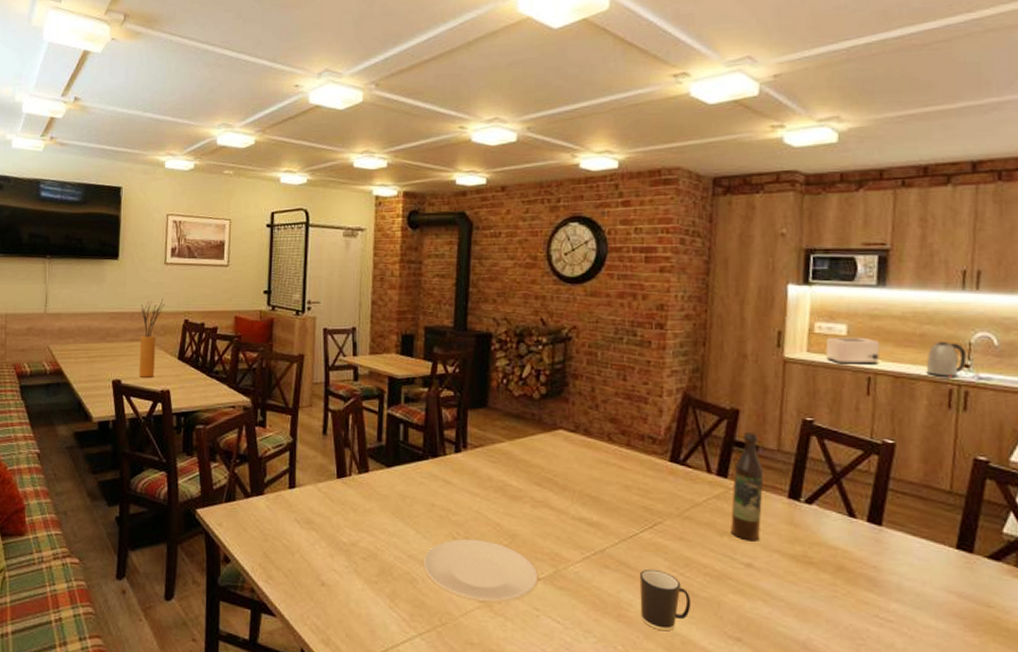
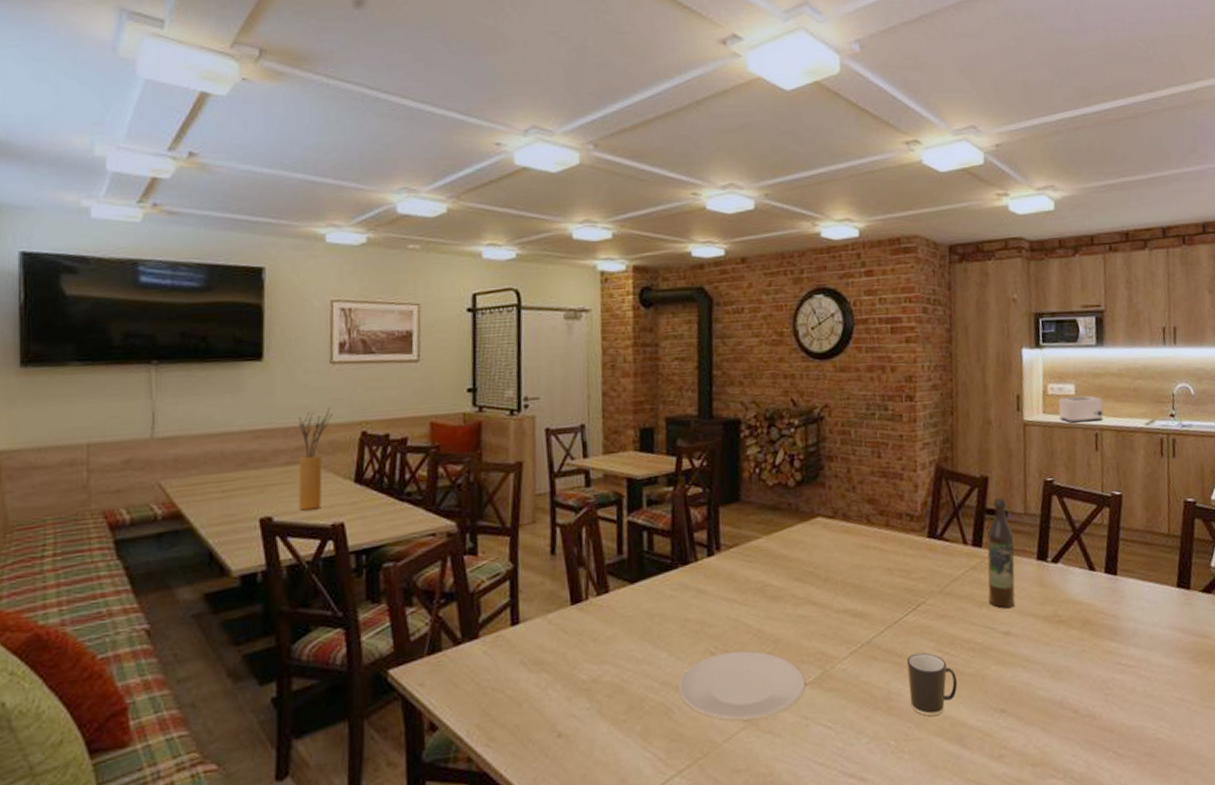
kettle: present [926,341,967,378] -> none [1141,394,1172,429]

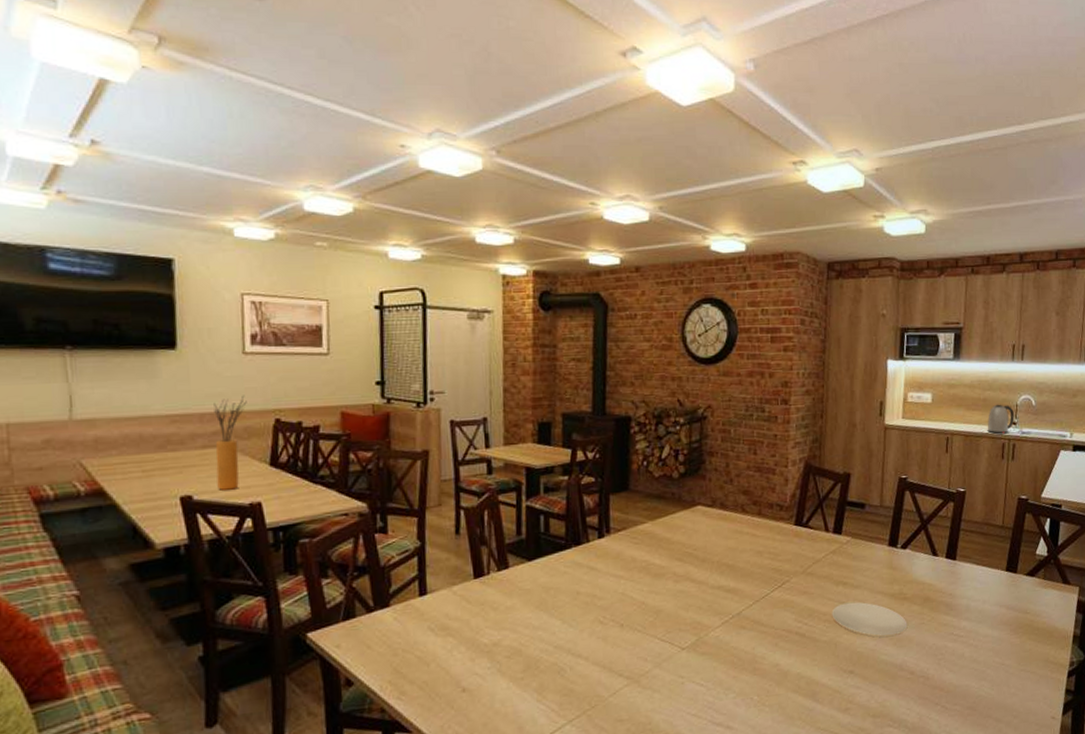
plate: present [678,650,806,721] -> none [570,619,683,679]
mug: present [906,652,958,717] -> none [771,623,814,677]
plate: none [975,626,1066,669] -> present [831,601,908,638]
wine bottle: present [987,498,1016,609] -> none [844,492,870,587]
toaster: present [1058,395,1104,423] -> none [916,403,956,428]
kettle: none [1141,394,1172,429] -> present [987,404,1014,435]

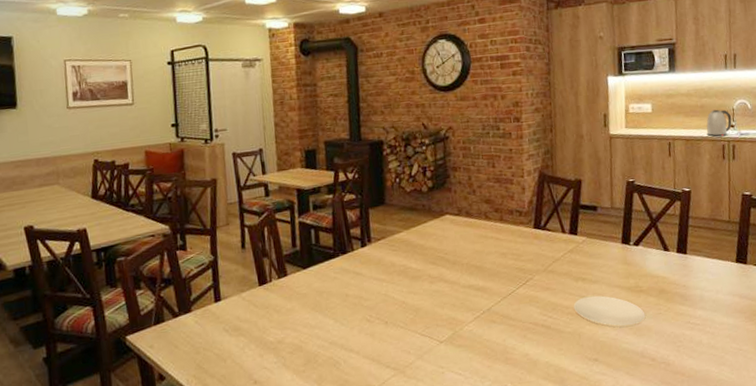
vase: present [214,395,247,490] -> none [47,141,72,220]

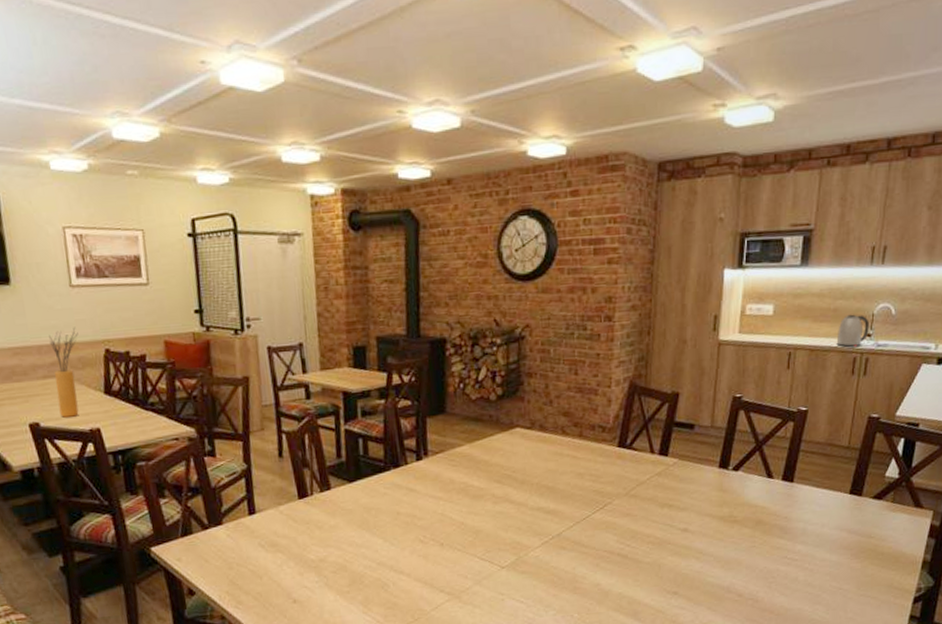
vase: none [47,141,72,220] -> present [49,327,79,418]
plate: present [573,295,646,328] -> none [655,524,737,560]

